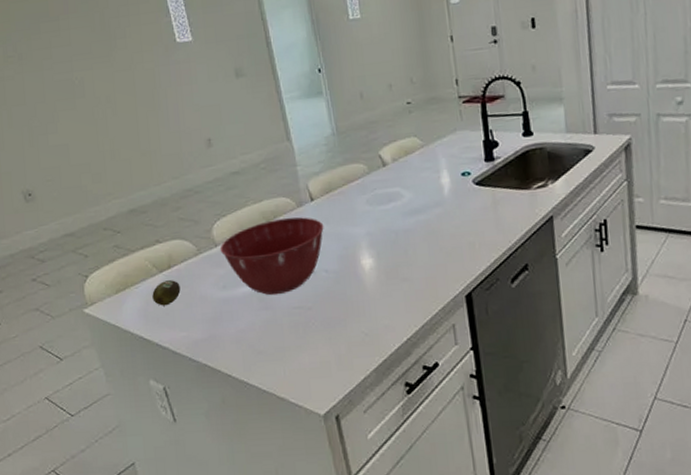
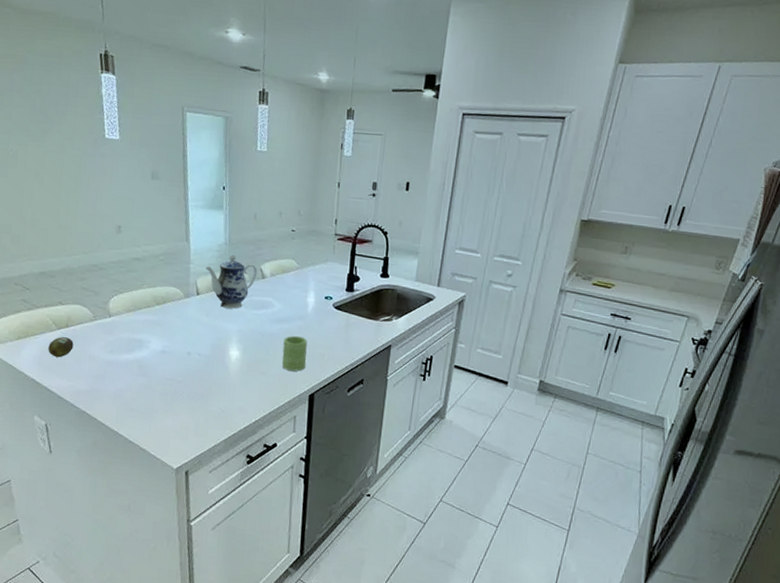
mixing bowl: present [220,217,324,296] -> none [112,304,204,366]
teapot: none [316,144,377,210] -> present [206,253,258,309]
mug: none [422,227,455,271] -> present [281,336,307,371]

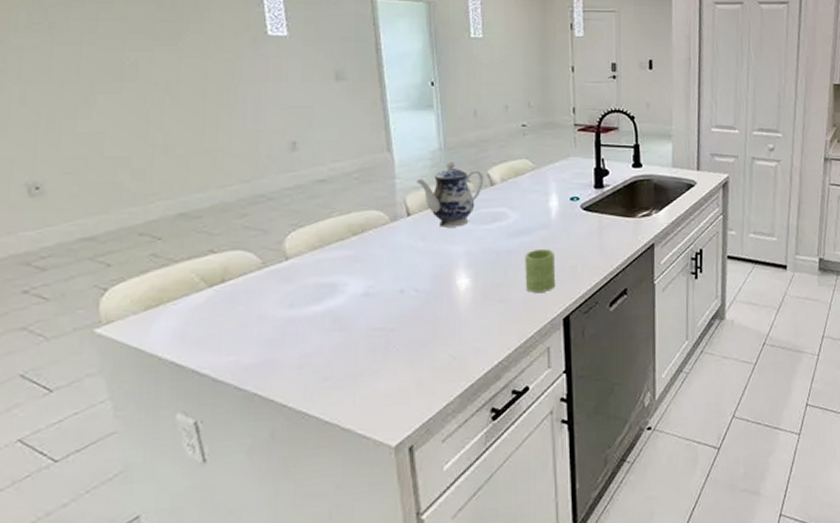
fruit: present [48,337,74,358] -> none [194,296,234,326]

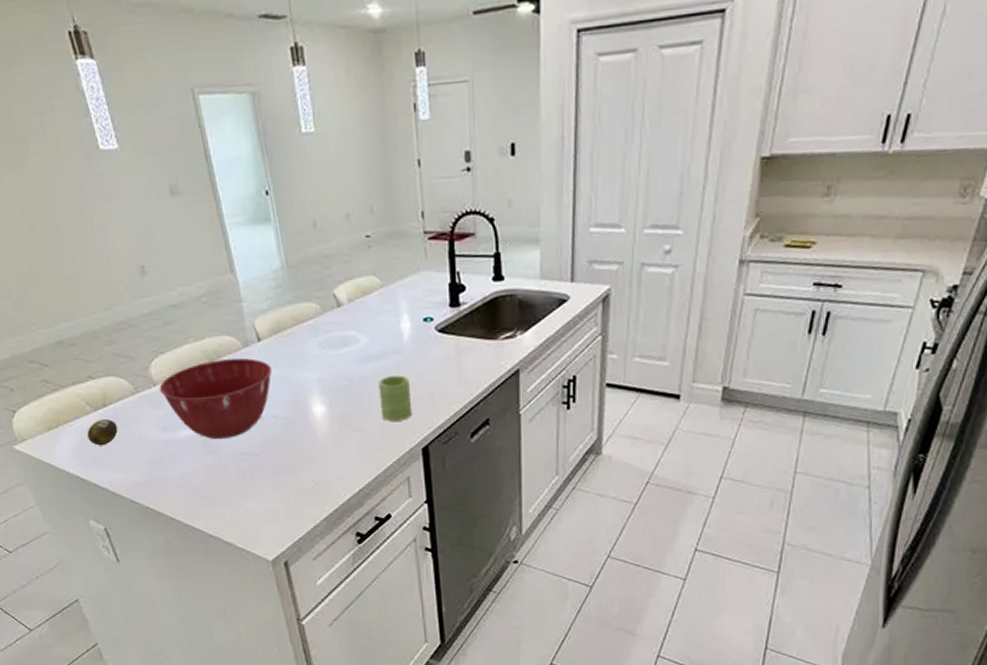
fruit: none [194,296,234,326] -> present [87,419,118,446]
mixing bowl: none [291,232,419,316] -> present [158,358,272,440]
teapot: present [417,160,484,228] -> none [263,280,331,353]

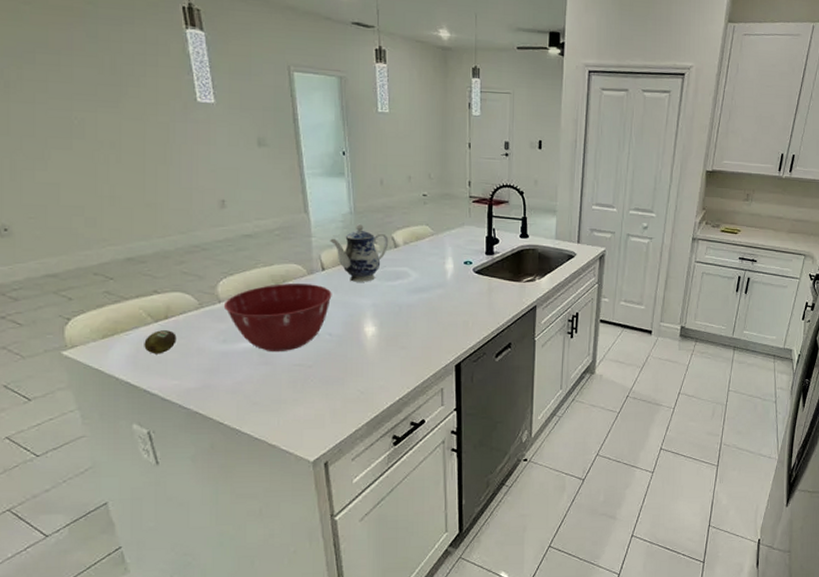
teapot: none [263,280,331,353] -> present [330,223,389,282]
mug: present [378,376,413,421] -> none [423,305,450,342]

